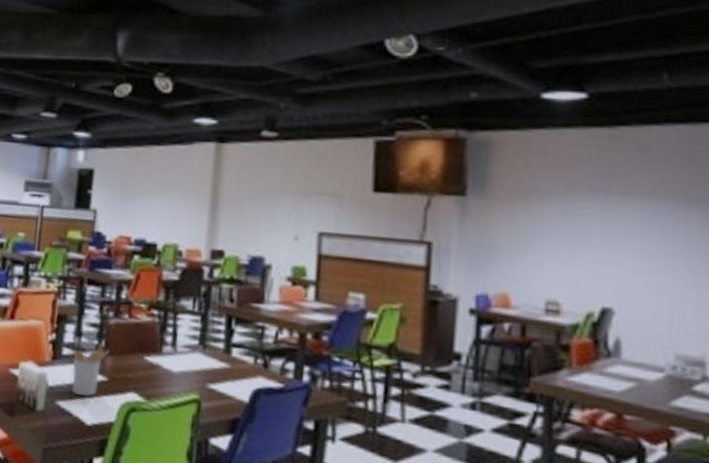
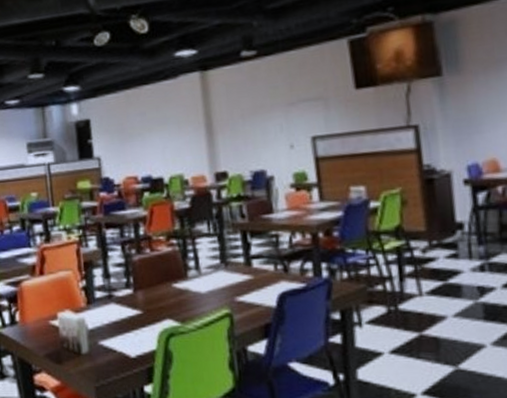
utensil holder: present [71,342,110,397] -> none [104,279,140,332]

